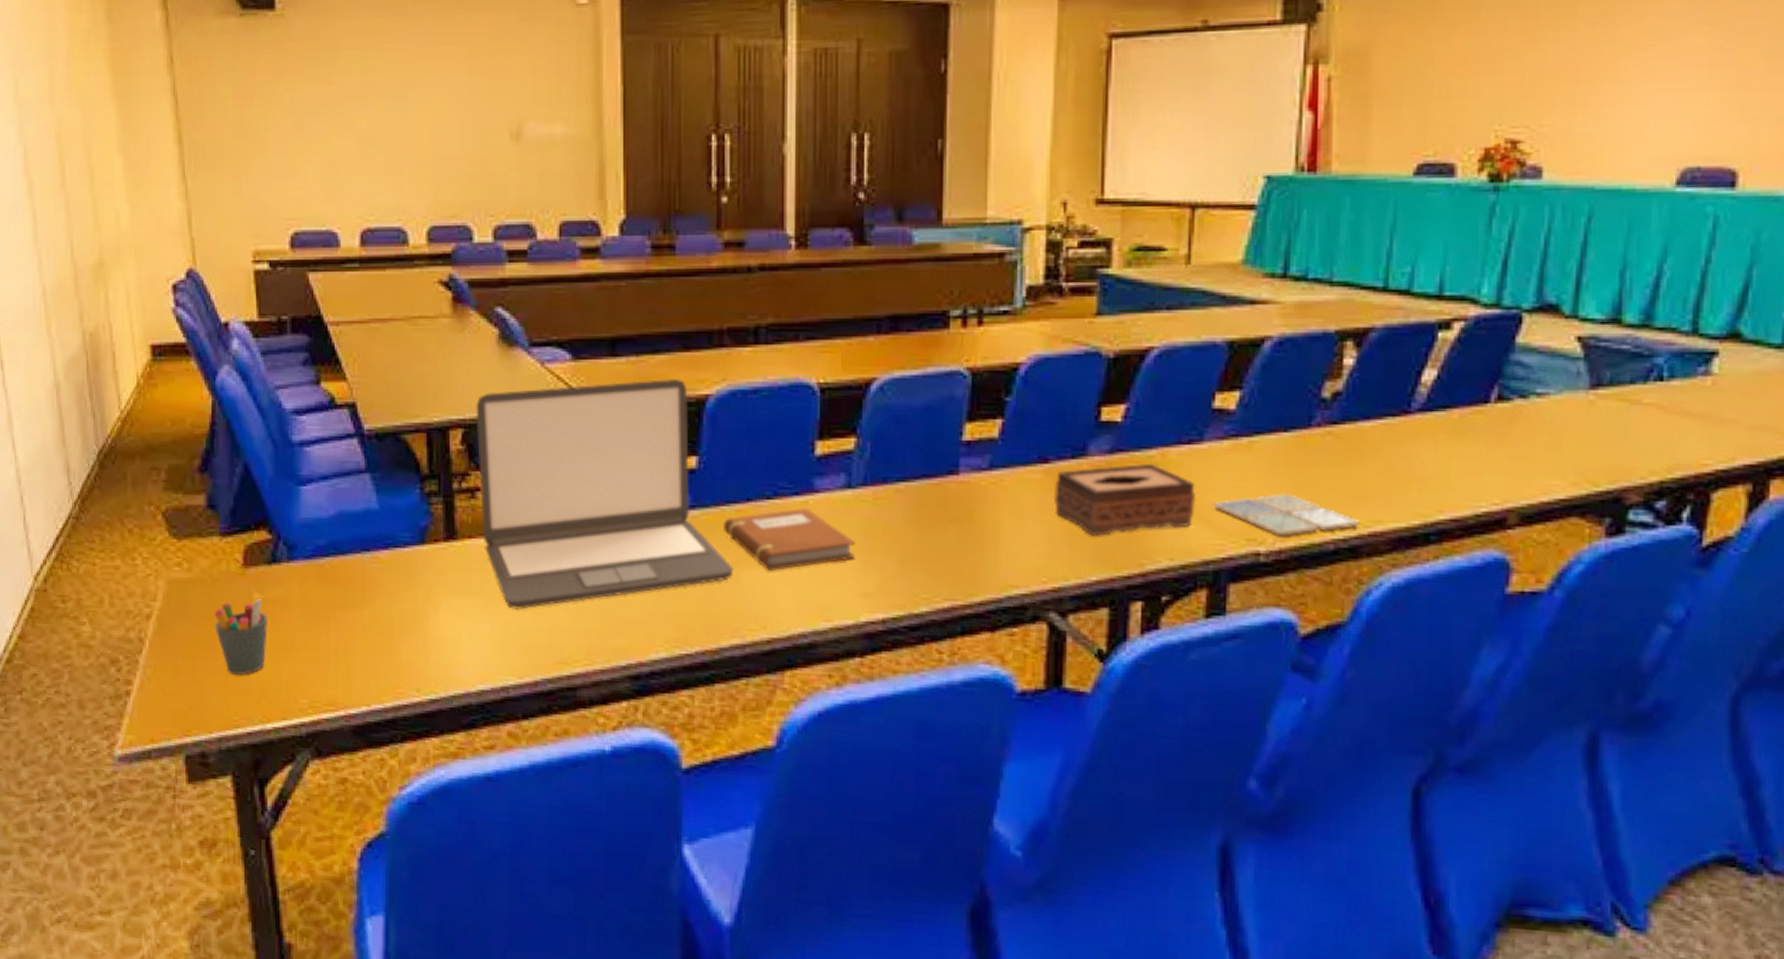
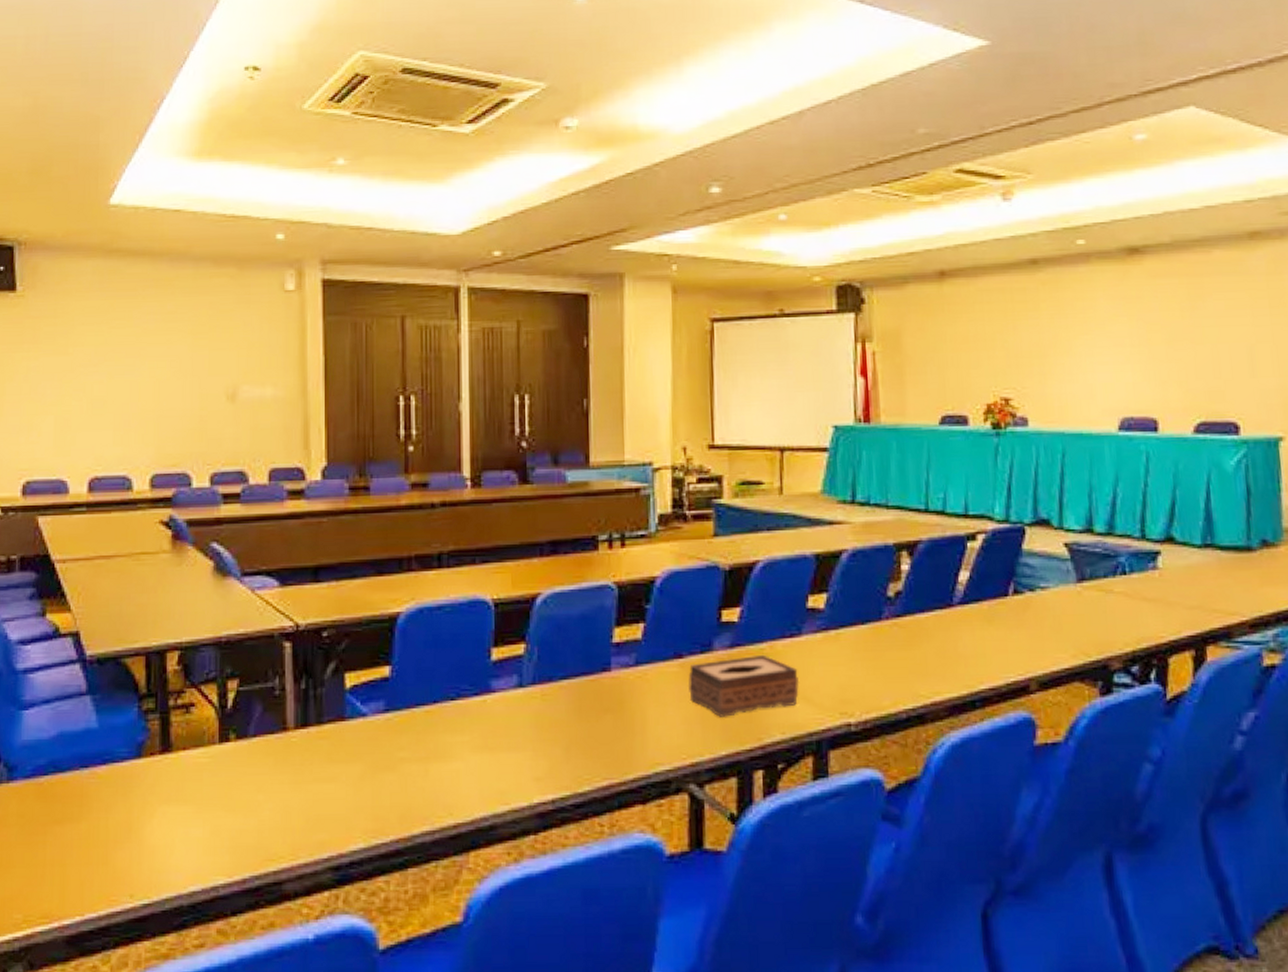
laptop: present [476,379,734,610] -> none [191,600,424,813]
notebook: present [723,507,856,571] -> none [414,706,528,763]
drink coaster: present [1213,493,1360,537] -> none [813,674,924,710]

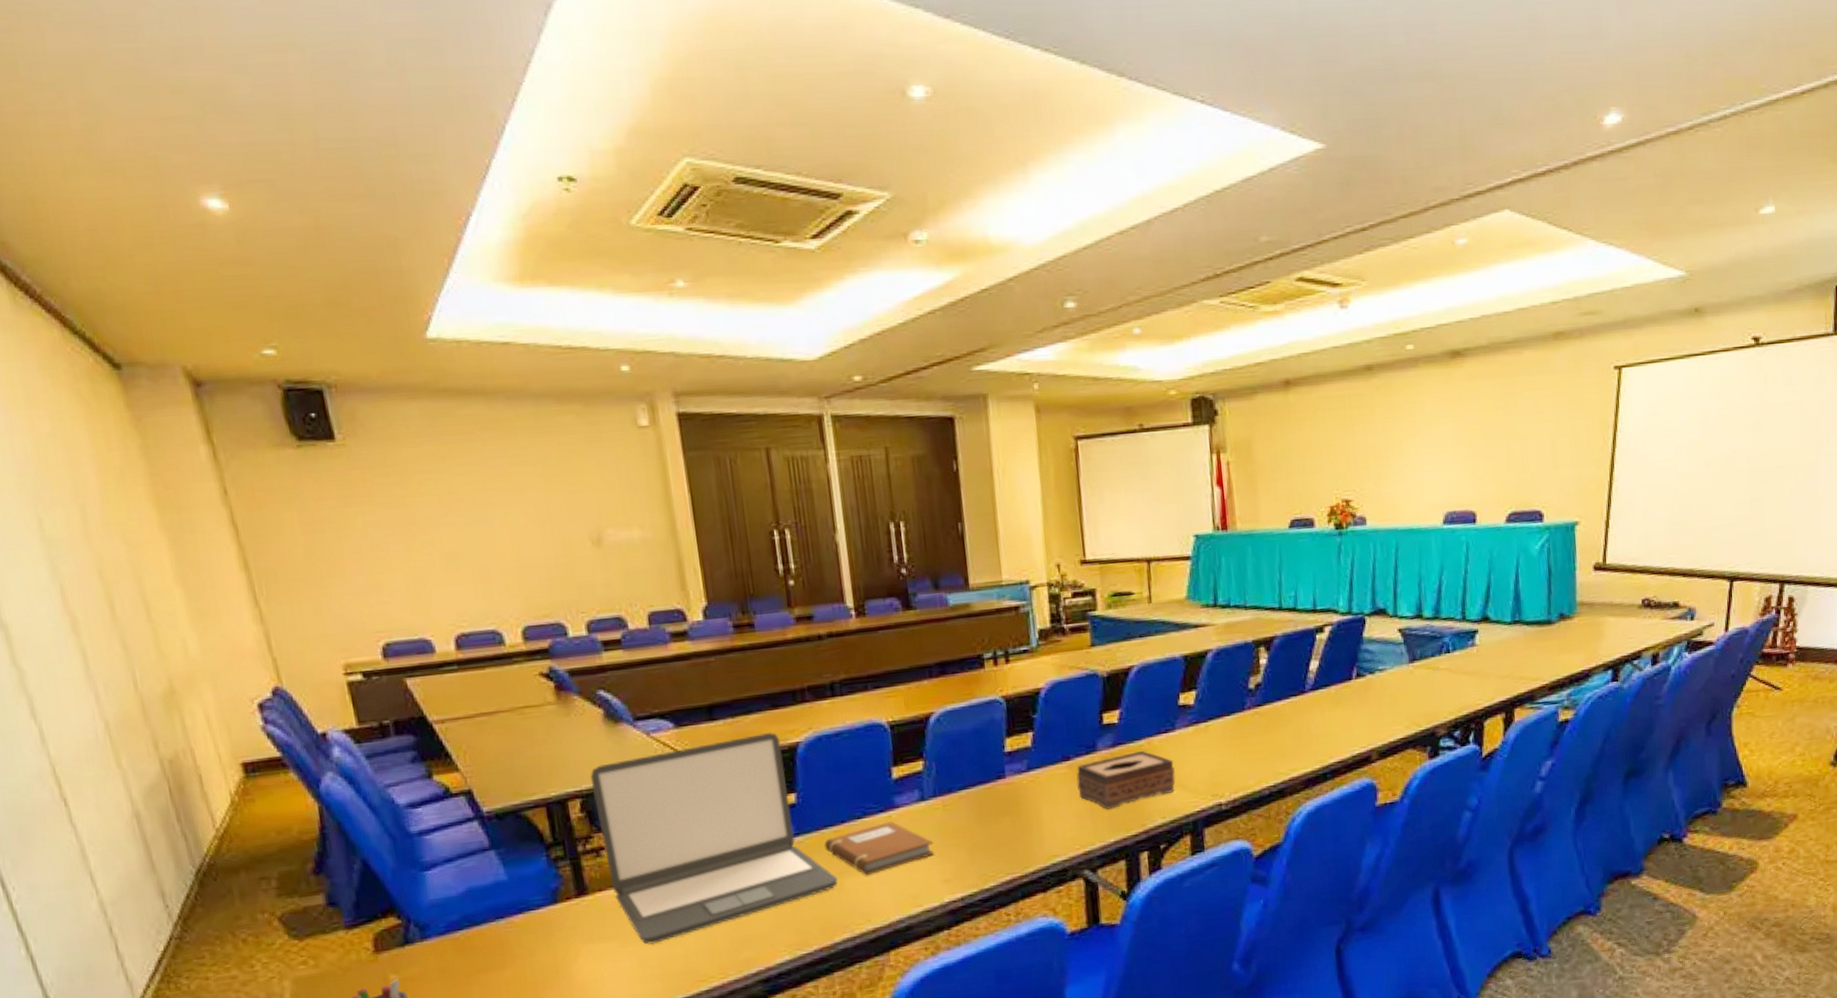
laptop: none [191,600,424,813] -> present [590,732,838,945]
notebook: none [414,706,528,763] -> present [824,821,934,875]

